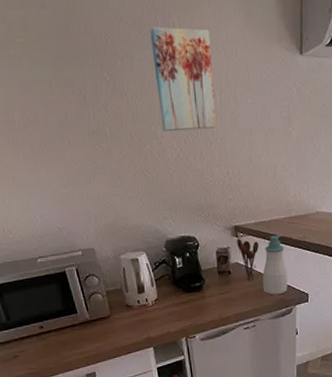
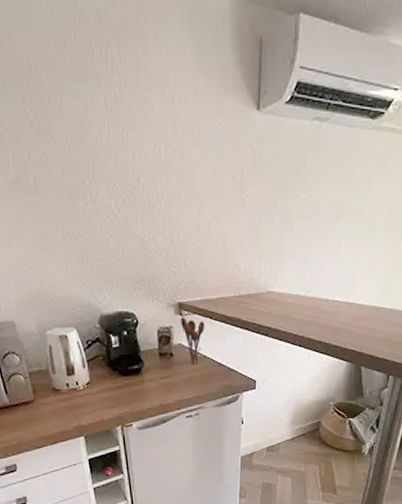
wall art: present [150,27,216,131] -> none [84,58,160,188]
soap bottle: present [262,234,288,295] -> none [208,314,235,381]

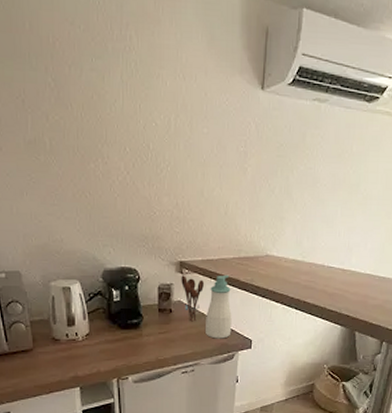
soap bottle: none [208,314,235,381] -> present [206,274,232,339]

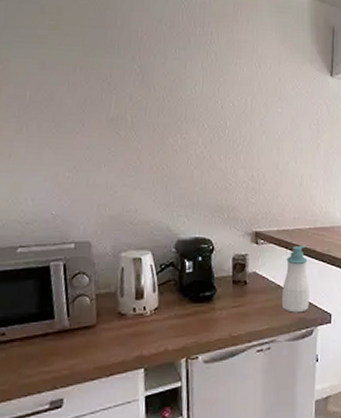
utensil holder: present [181,275,205,322] -> none [256,246,281,294]

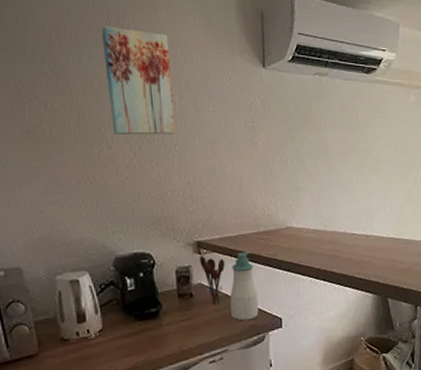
wall art: none [187,32,246,131] -> present [102,26,175,135]
utensil holder: none [256,246,281,294] -> present [199,256,226,305]

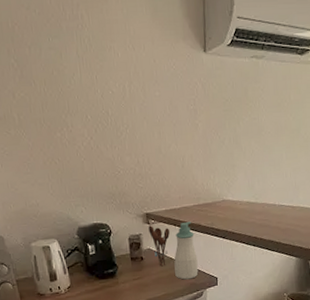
wall art: present [102,26,175,135] -> none [58,17,126,120]

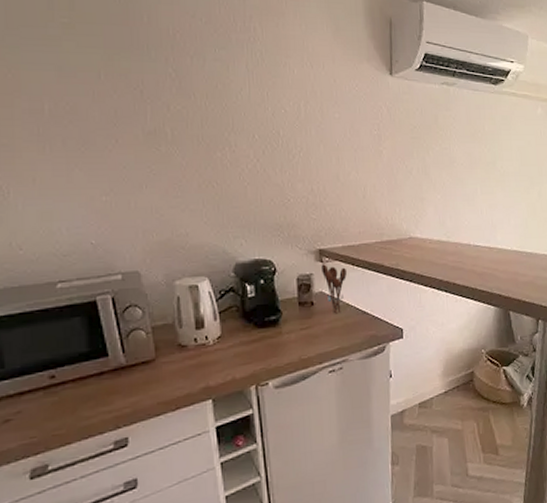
soap bottle: present [174,221,199,280] -> none [351,260,380,331]

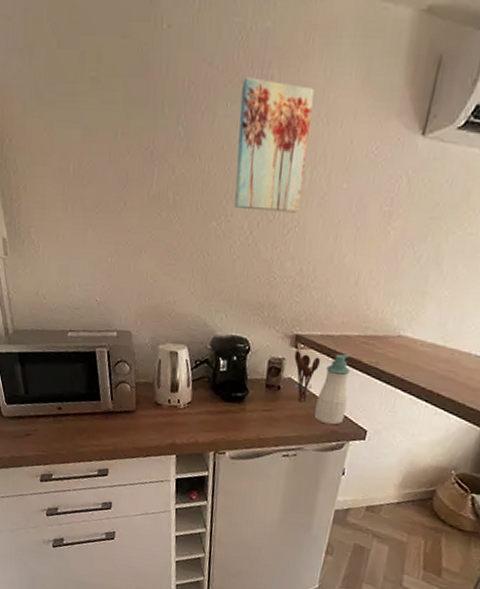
wall art: none [227,28,300,140] -> present [234,77,314,213]
soap bottle: none [351,260,380,331] -> present [315,354,351,425]

